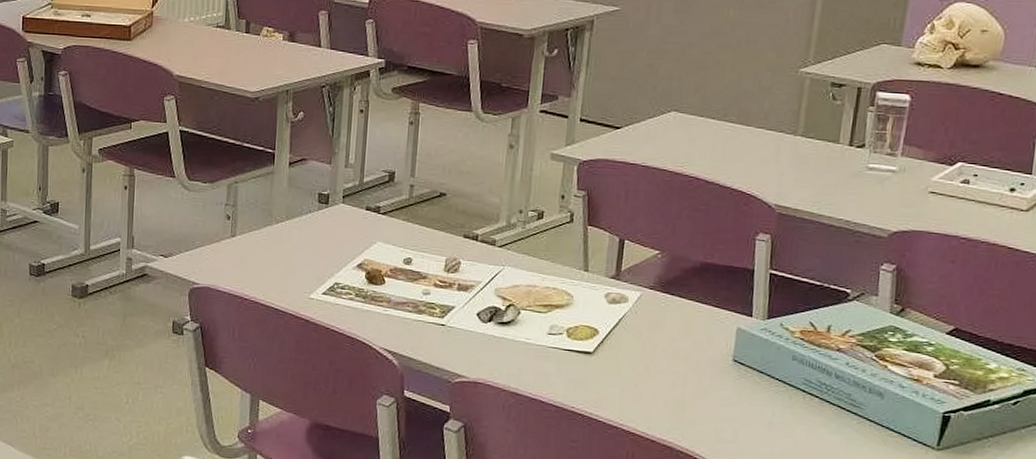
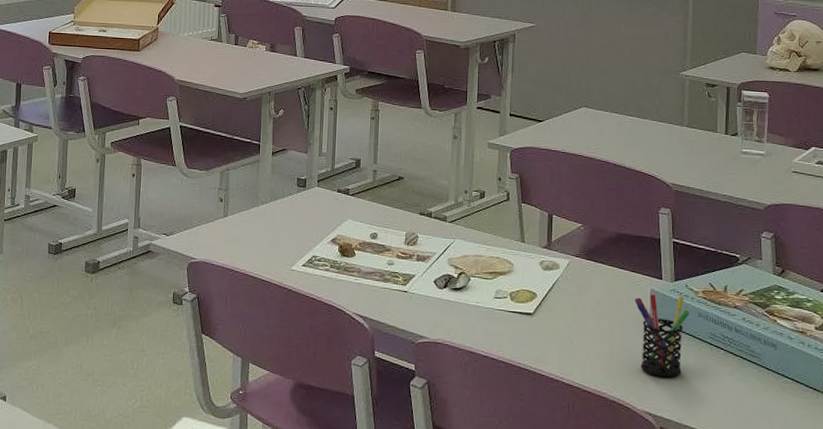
pen holder: none [716,332,782,427] -> present [634,293,690,377]

